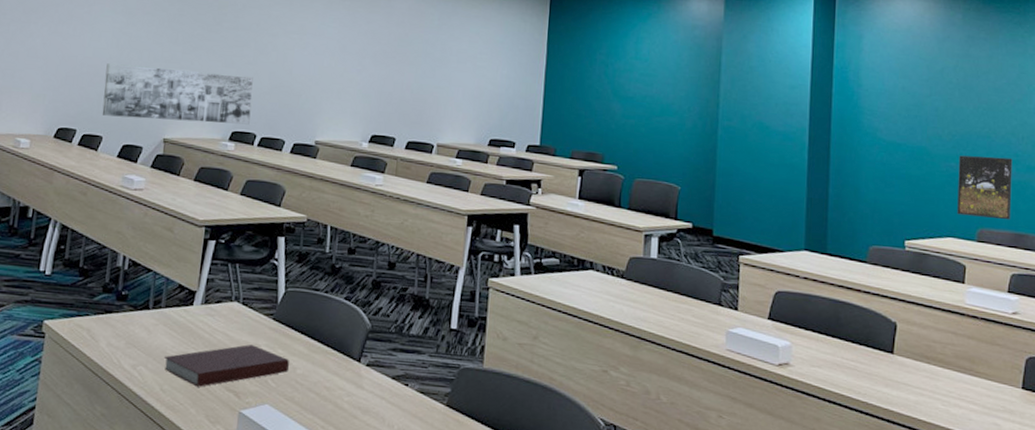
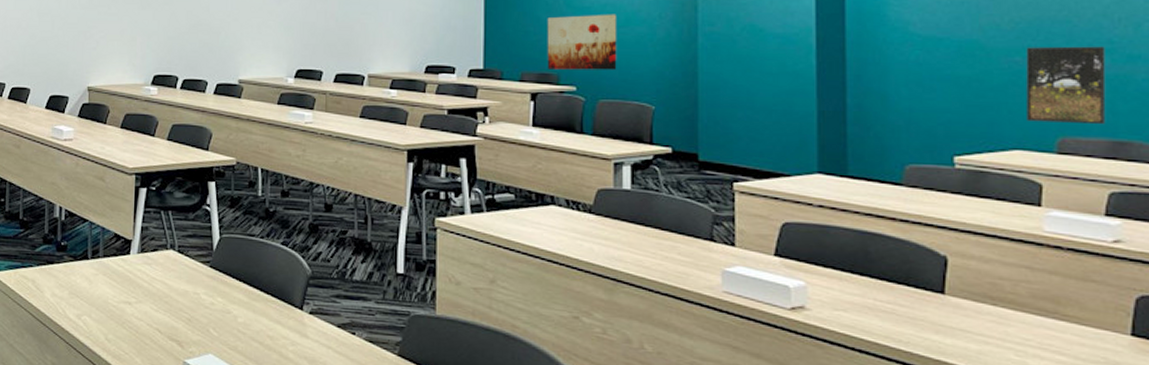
wall art: present [102,63,253,125] -> none [27,15,171,68]
notebook: present [163,345,289,387] -> none [106,293,229,337]
wall art: none [594,103,654,154] -> present [547,14,617,70]

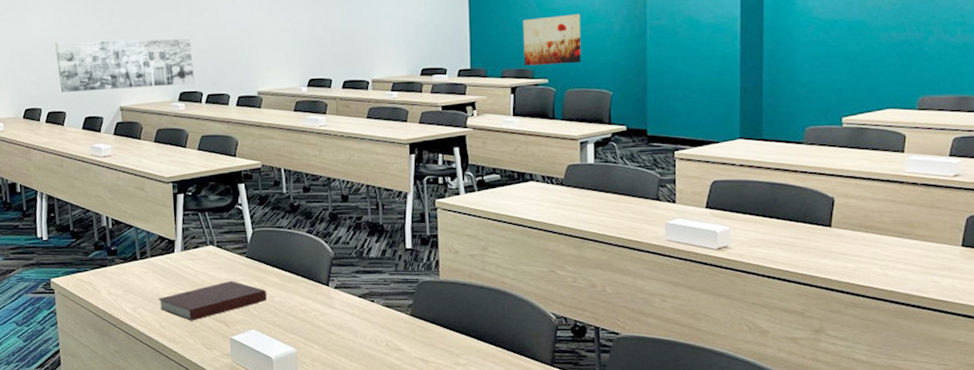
wall art: none [27,15,171,68] -> present [55,37,195,92]
notebook: none [106,293,229,337] -> present [157,281,267,321]
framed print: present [1026,46,1106,125] -> none [897,20,958,85]

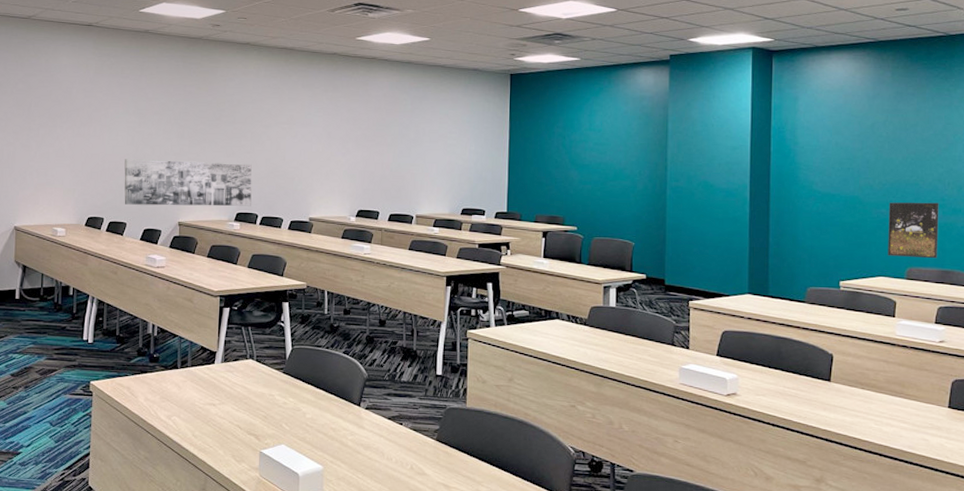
notebook: present [157,281,267,321] -> none [193,395,299,432]
wall art: present [523,13,581,66] -> none [555,170,608,215]
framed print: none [897,20,958,85] -> present [888,202,939,259]

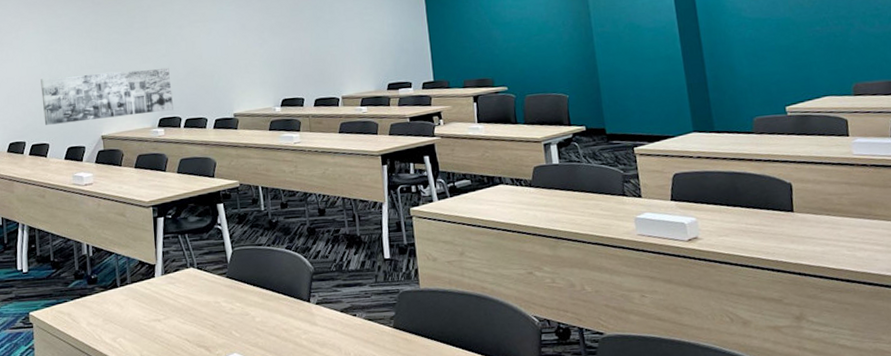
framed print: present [888,202,939,259] -> none [822,13,882,74]

